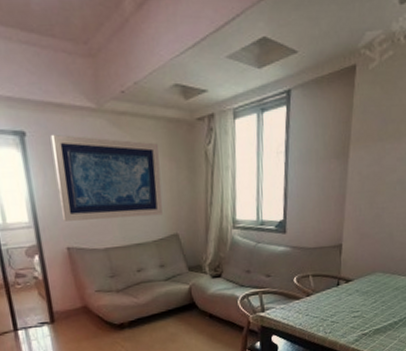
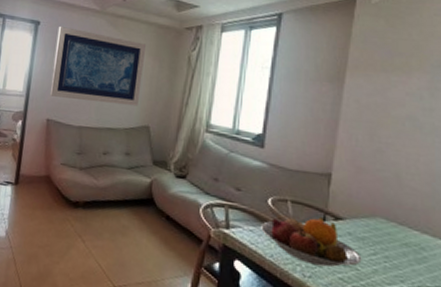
fruit bowl: none [290,282,367,323] -> present [261,216,362,267]

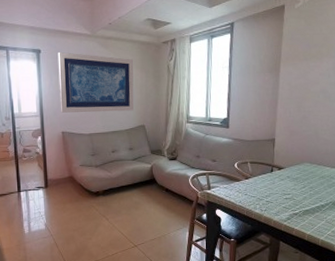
fruit bowl: present [261,216,362,267] -> none [232,169,297,202]

